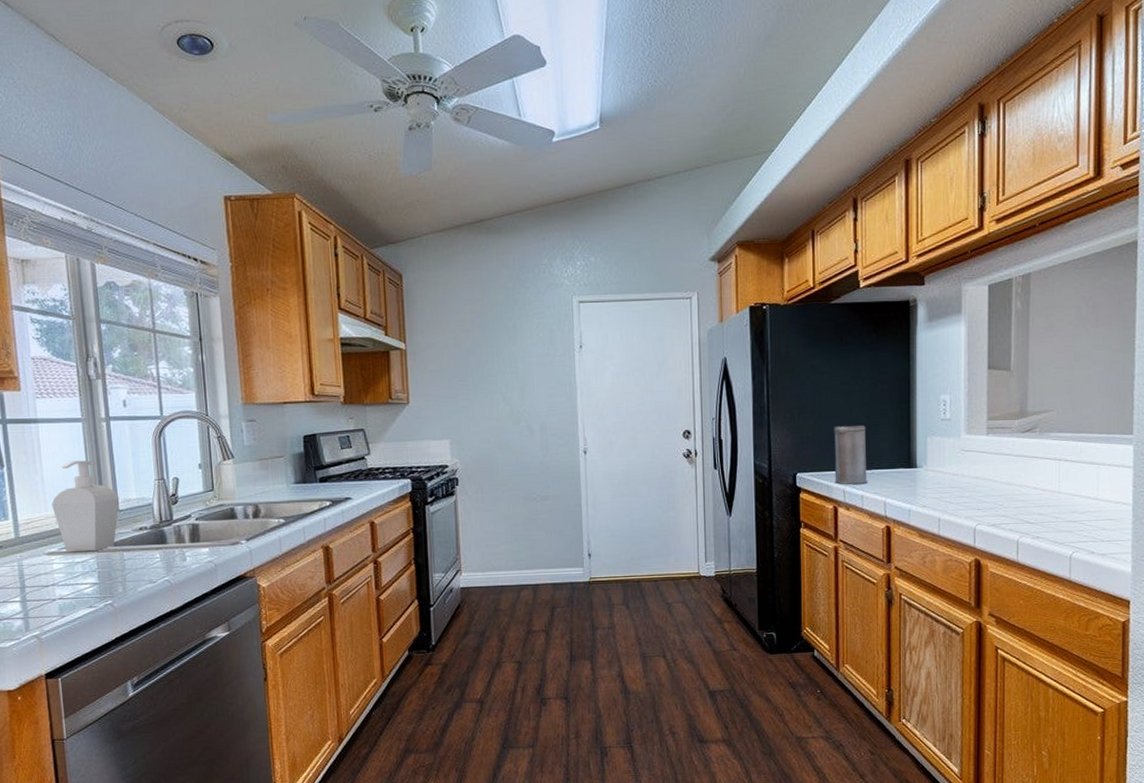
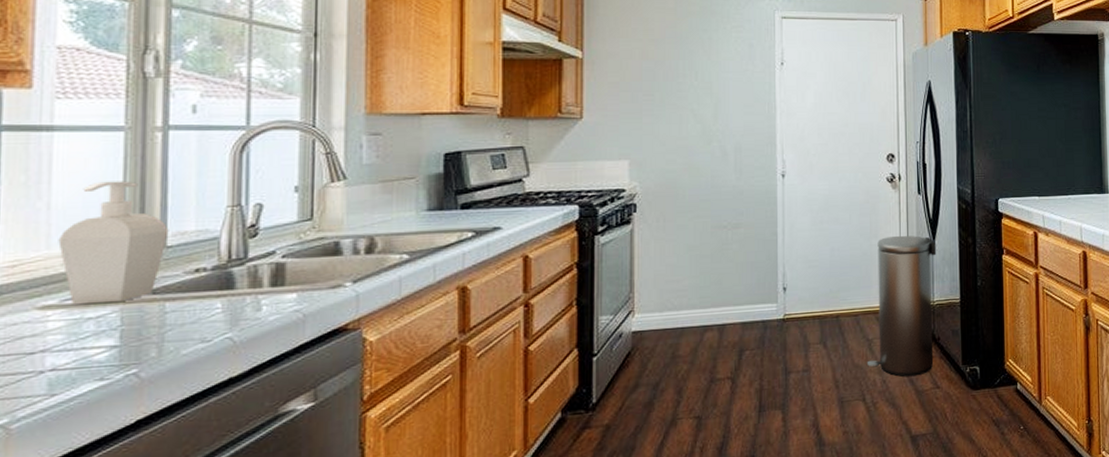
pedal bin: none [666,508,733,639] -> present [866,235,937,377]
canister: present [833,424,867,485] -> none [1032,150,1065,211]

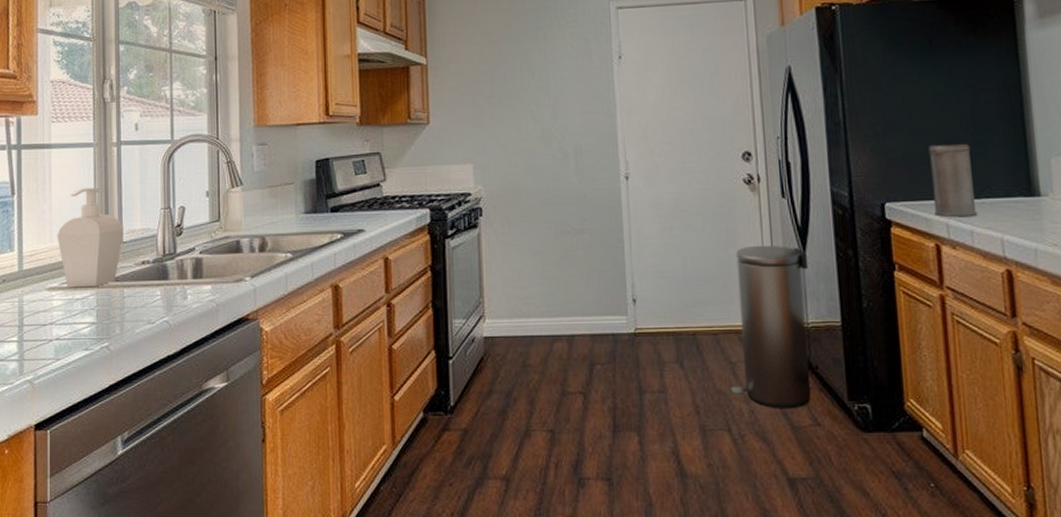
canister: none [1032,150,1065,211] -> present [927,143,977,218]

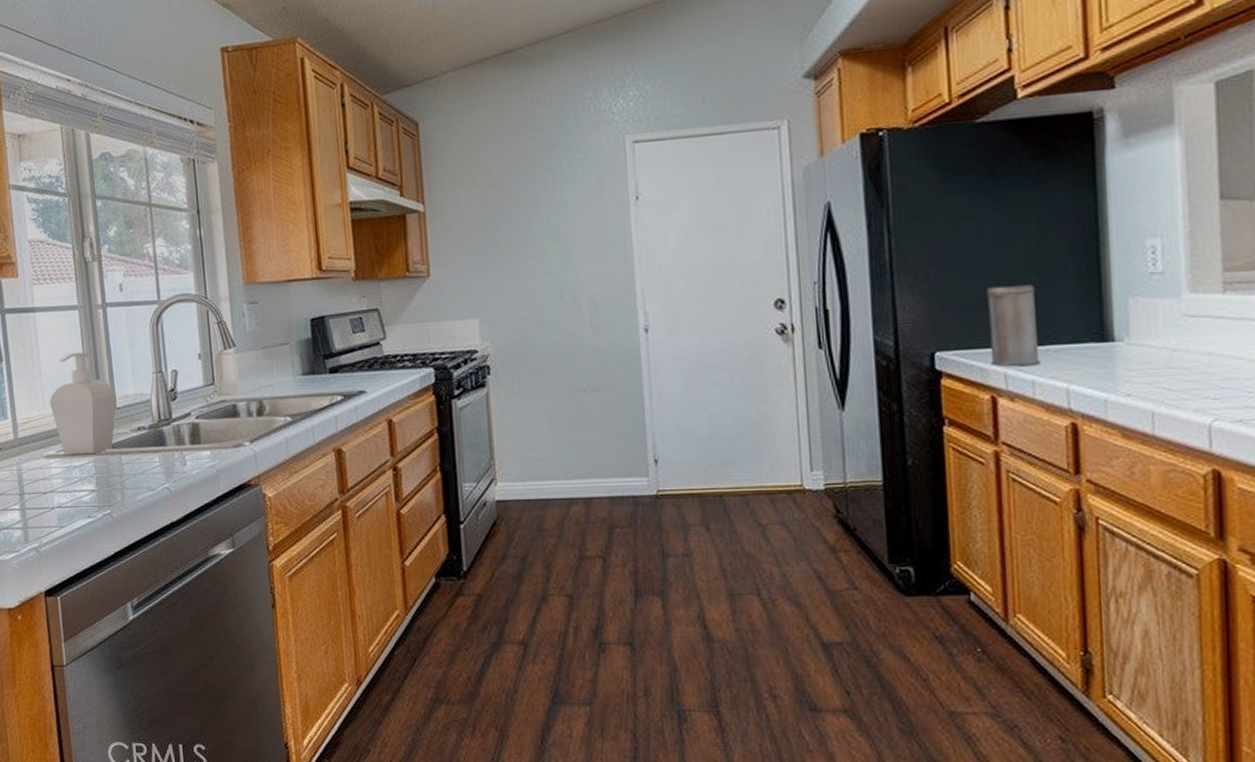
pedal bin: present [730,245,812,409] -> none [760,400,849,573]

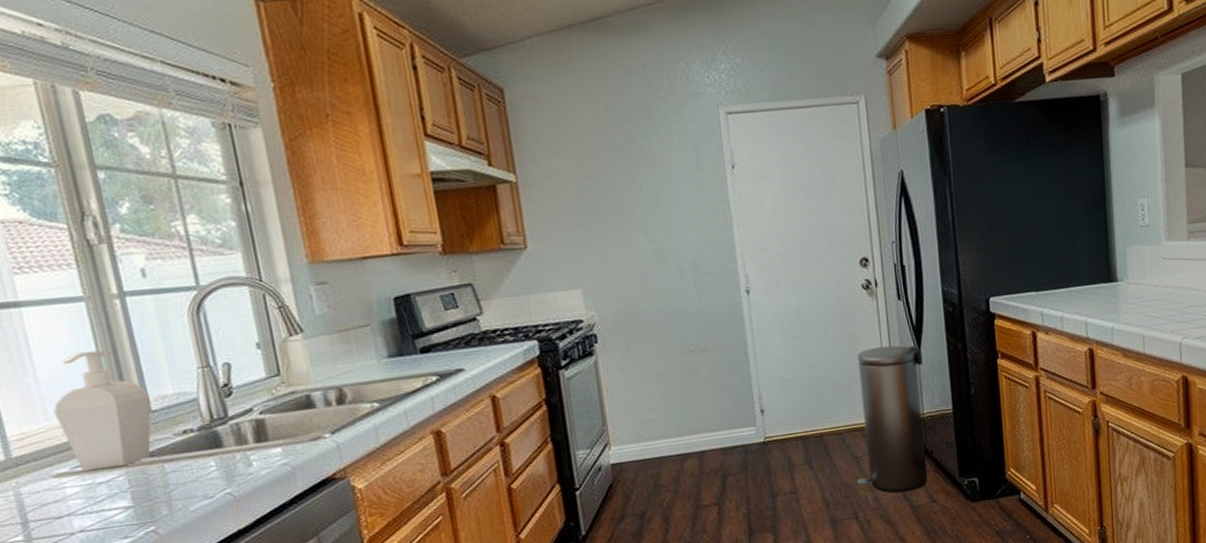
pedal bin: none [760,400,849,573] -> present [856,345,928,493]
canister: present [985,284,1040,368] -> none [1026,237,1066,307]

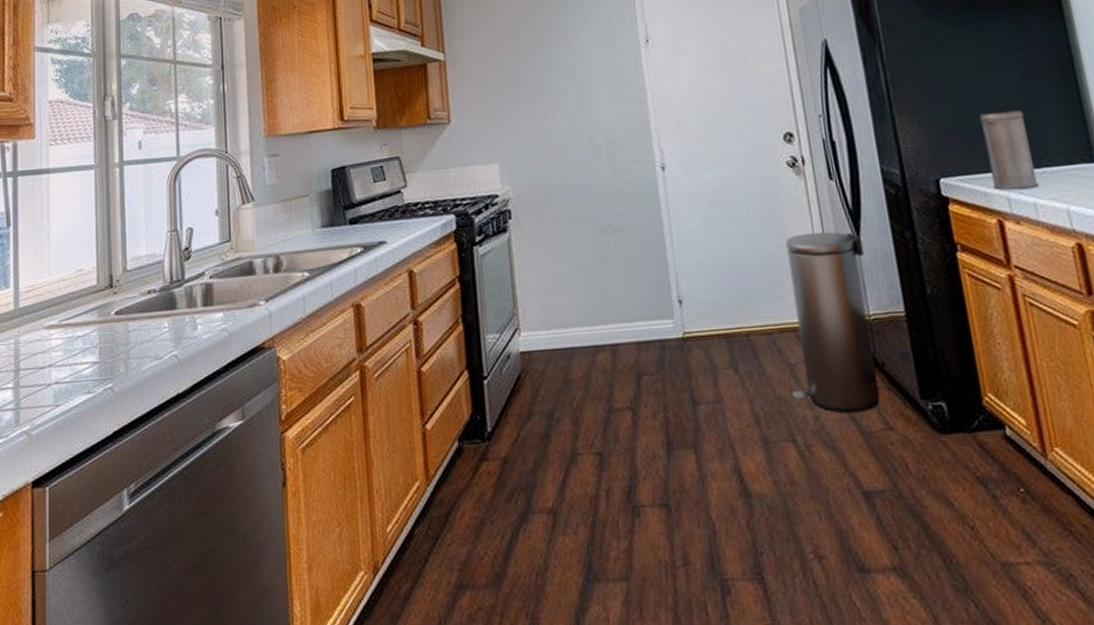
soap bottle: present [53,350,151,472] -> none [56,213,128,325]
canister: none [1026,237,1066,307] -> present [979,109,1039,191]

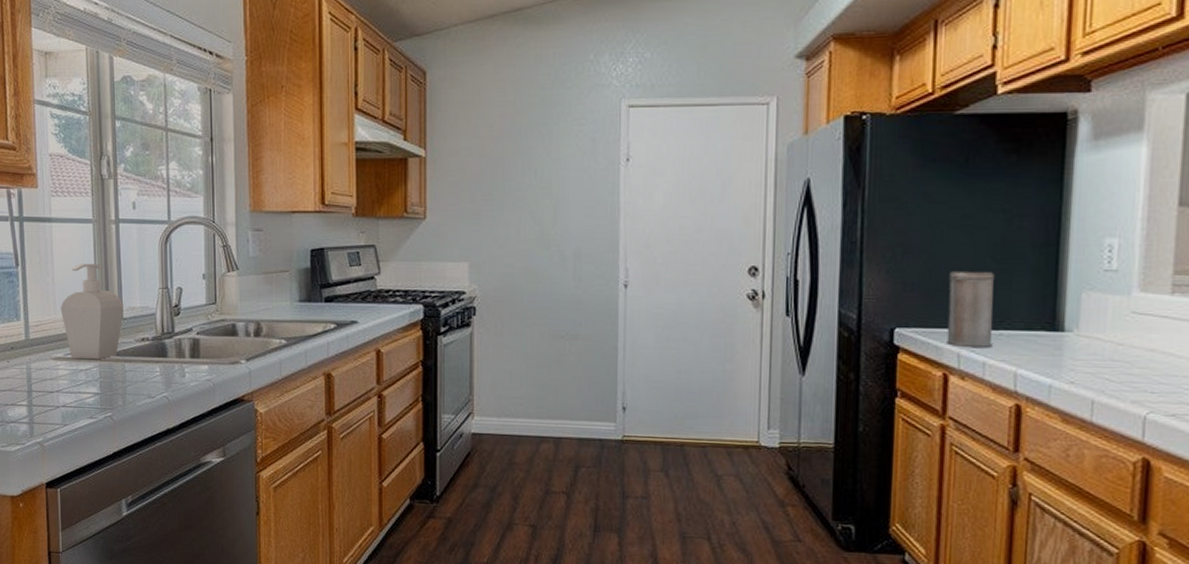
soap bottle: none [56,213,128,325] -> present [60,263,124,360]
pedal bin: present [785,231,880,413] -> none [713,362,807,524]

